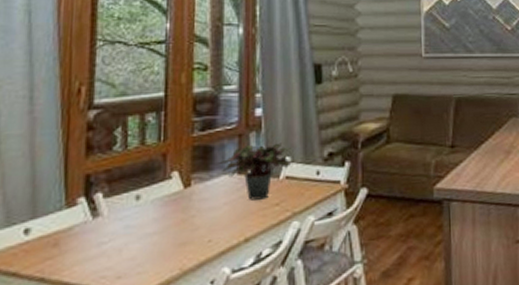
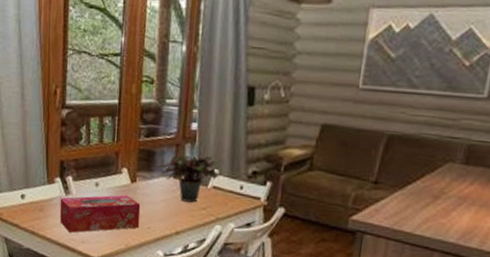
tissue box: none [83,204,198,268] -> present [59,194,141,233]

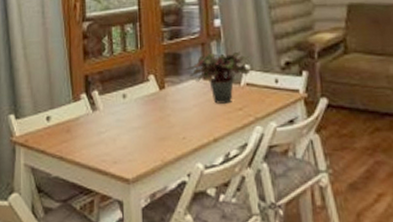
tissue box: present [59,194,141,233] -> none [87,104,174,153]

